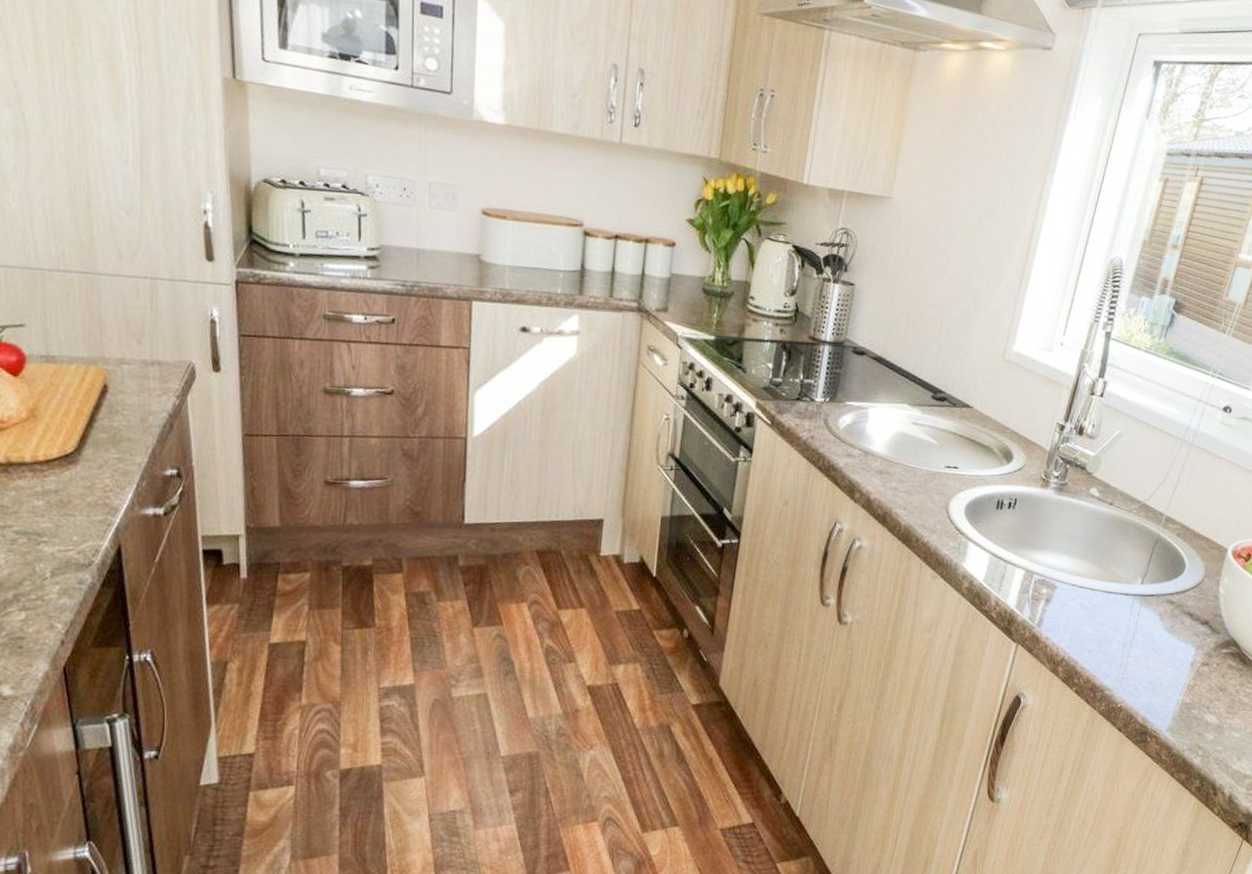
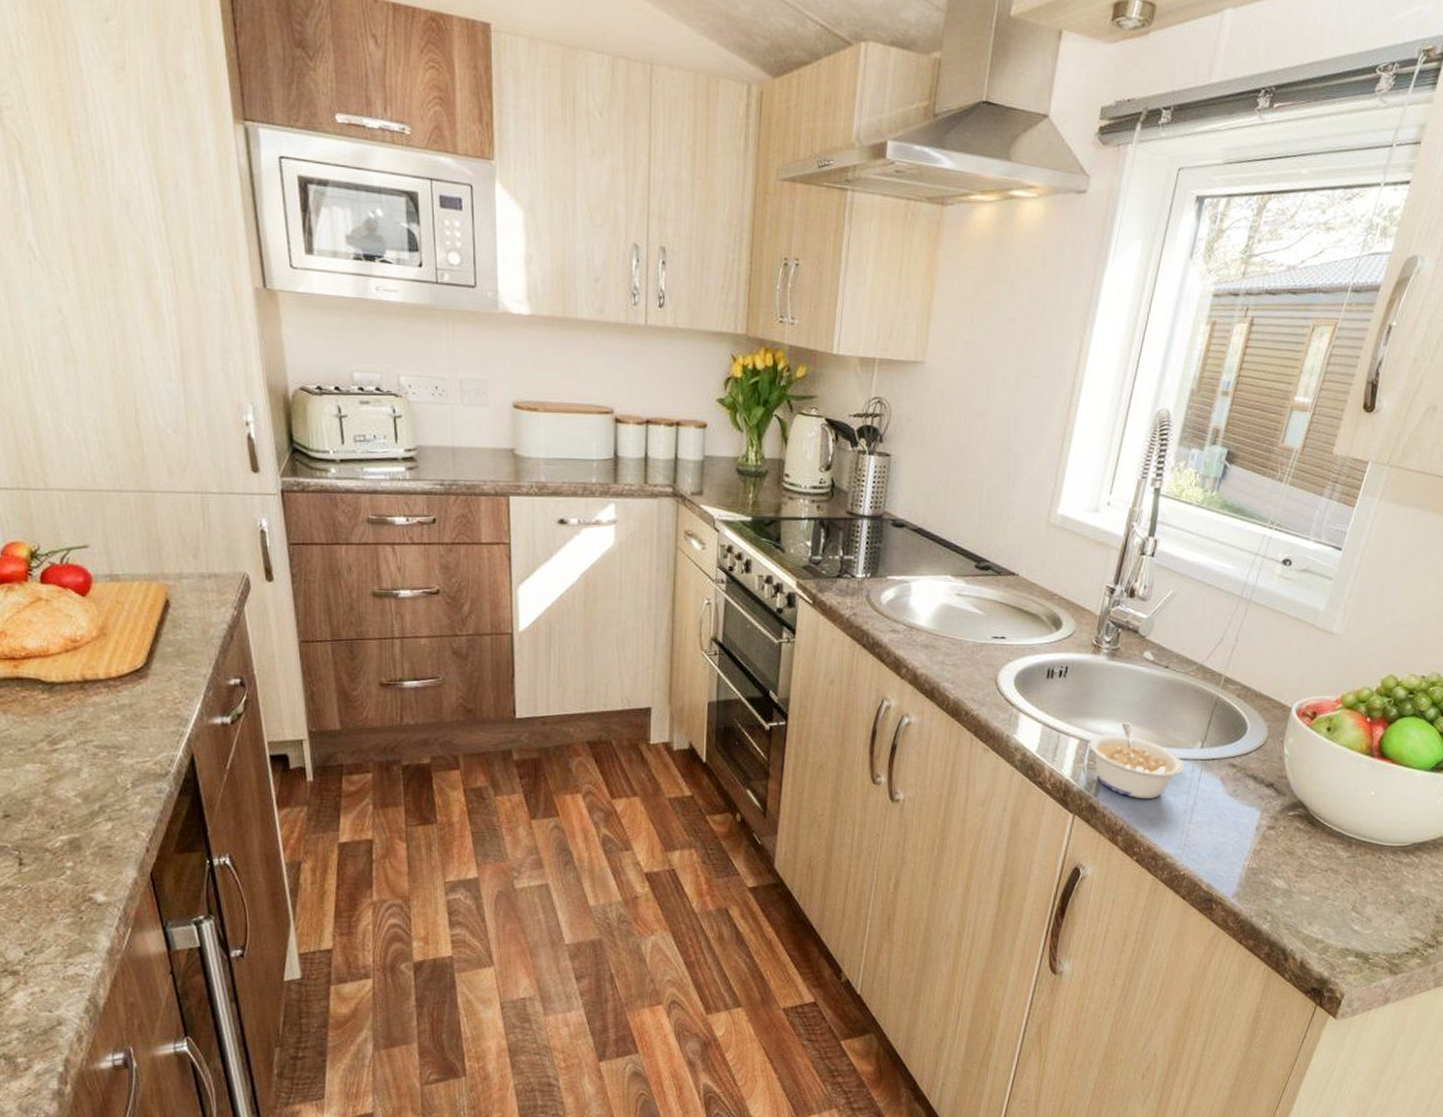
legume: none [1034,556,1125,632] -> present [1089,722,1185,799]

